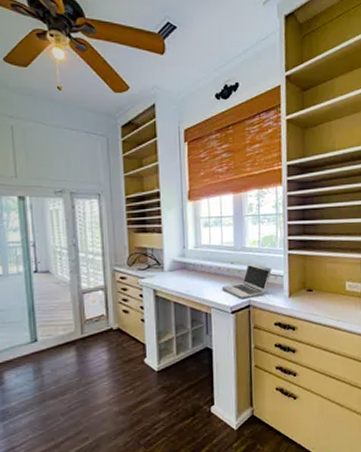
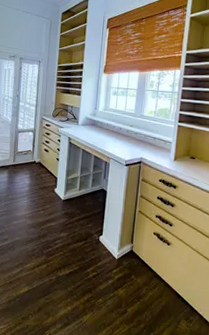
laptop: present [221,263,272,299] -> none [120,128,163,156]

